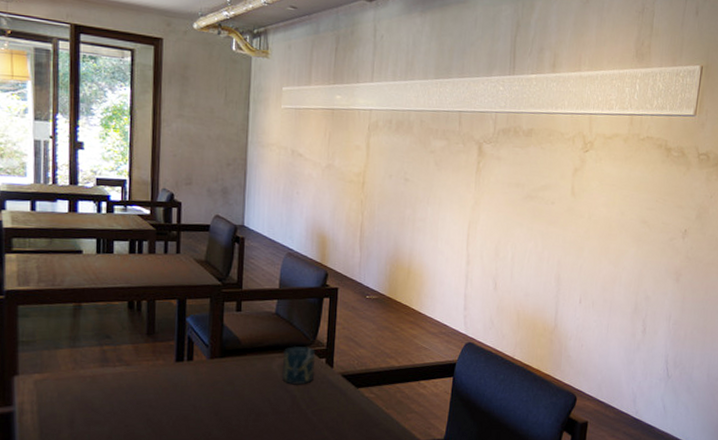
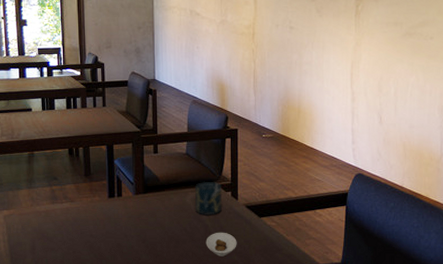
saucer: none [292,404,329,432] -> present [206,232,237,256]

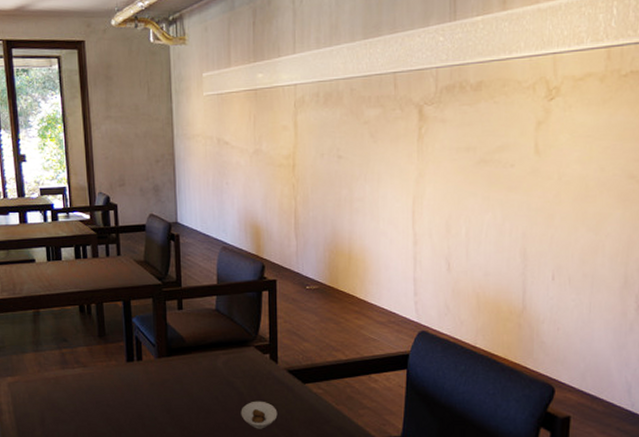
cup: present [194,181,223,216] -> none [226,341,260,382]

